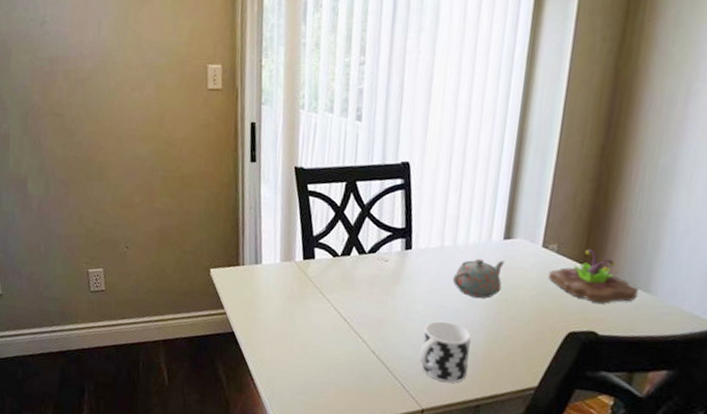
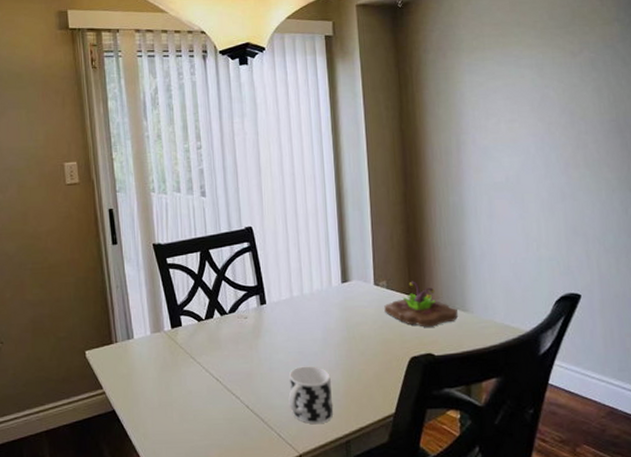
teapot: present [452,258,504,299] -> none [305,302,347,339]

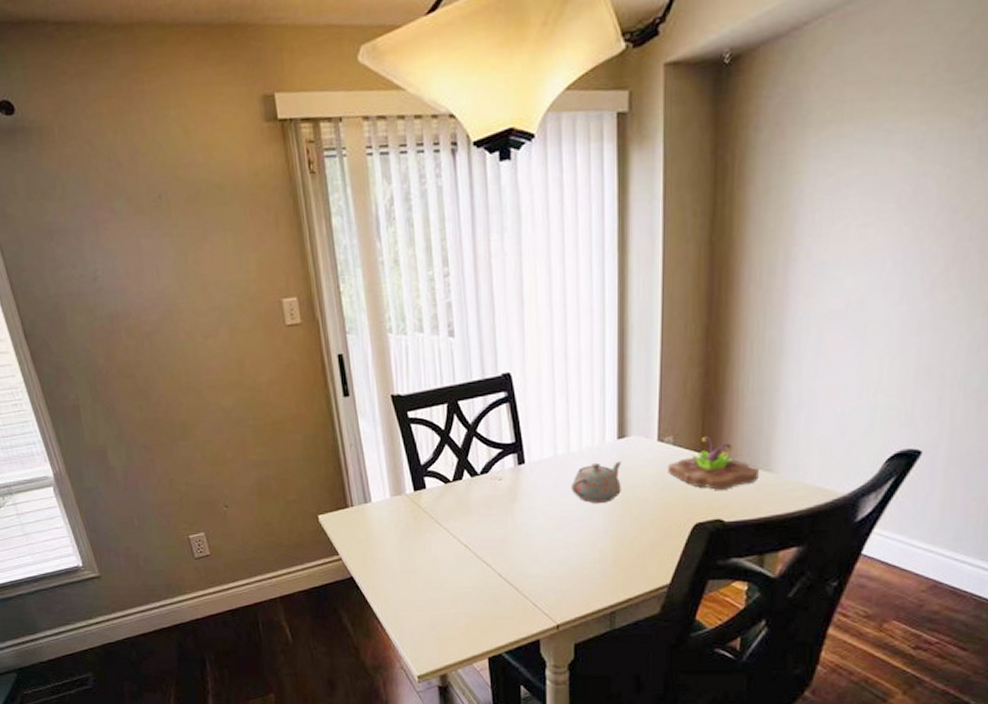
cup: present [288,366,333,425] -> none [547,532,597,595]
teapot: none [305,302,347,339] -> present [571,461,621,503]

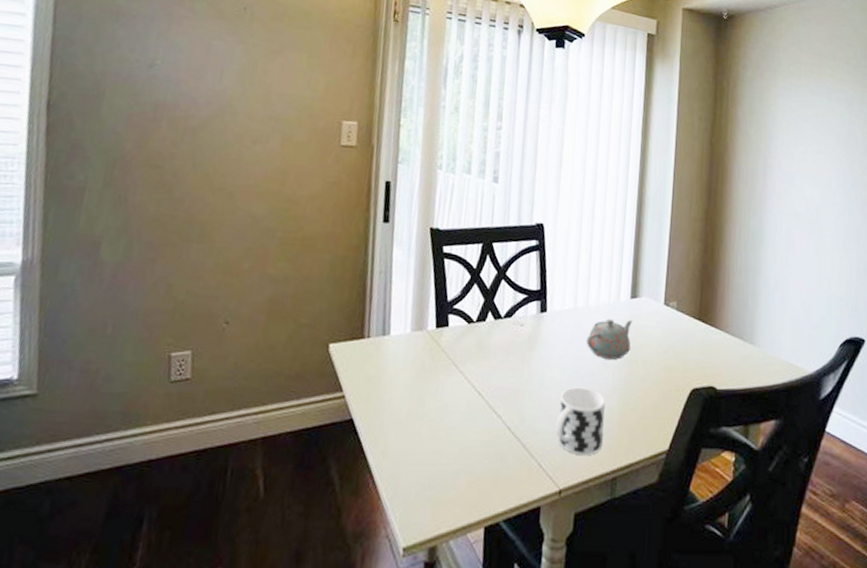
cup: none [547,532,597,595] -> present [555,387,605,456]
succulent planter: present [668,436,759,490] -> none [671,305,745,358]

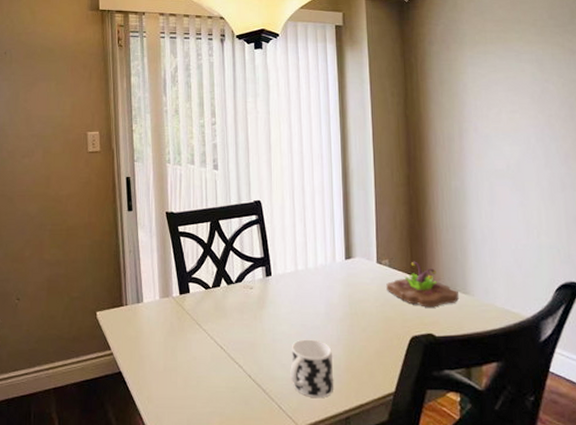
teapot: present [586,318,632,360] -> none [309,278,350,314]
succulent planter: none [671,305,745,358] -> present [386,261,459,308]

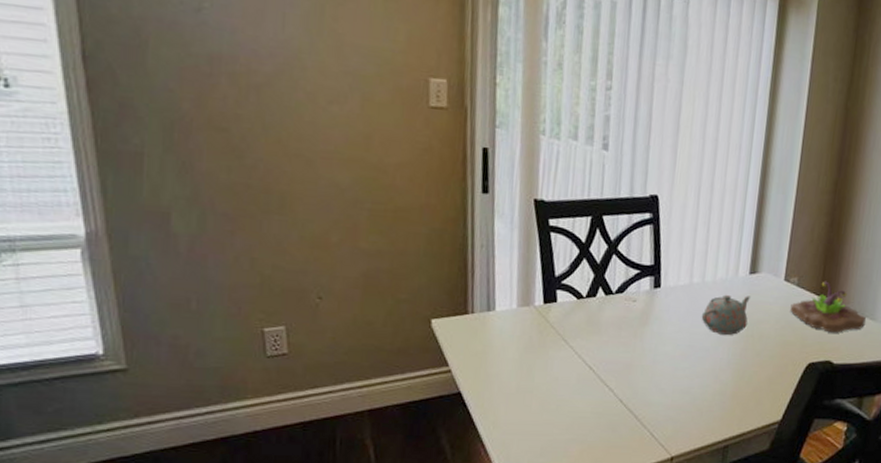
cup: present [290,339,333,399] -> none [668,361,719,426]
teapot: none [309,278,350,314] -> present [701,294,750,335]

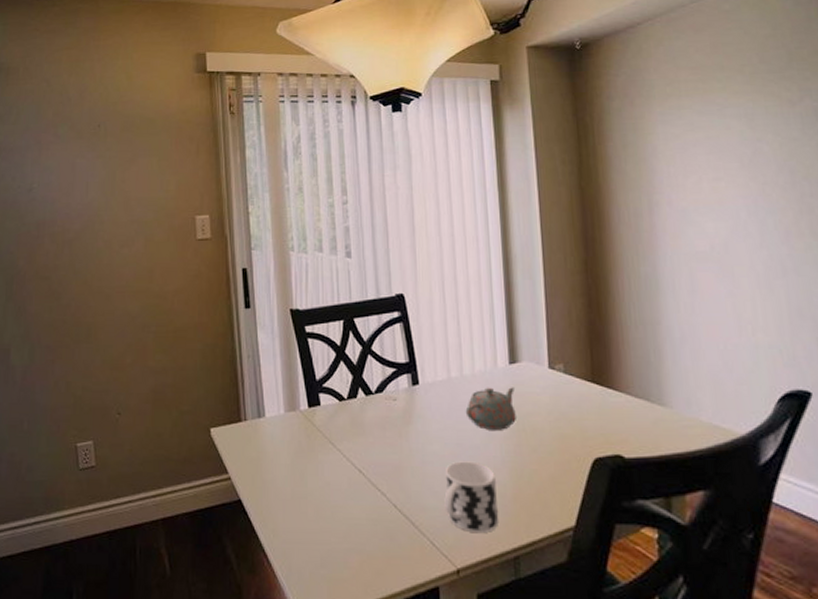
cup: none [668,361,719,426] -> present [444,461,498,534]
succulent planter: present [790,281,866,333] -> none [561,365,653,423]

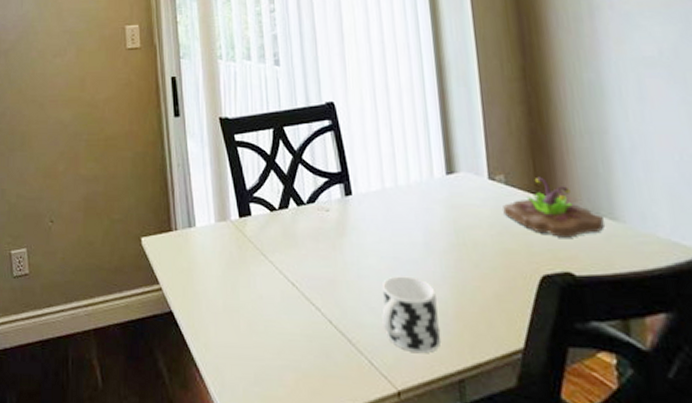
teapot: present [465,387,516,430] -> none [401,198,456,244]
succulent planter: none [561,365,653,423] -> present [503,176,605,238]

